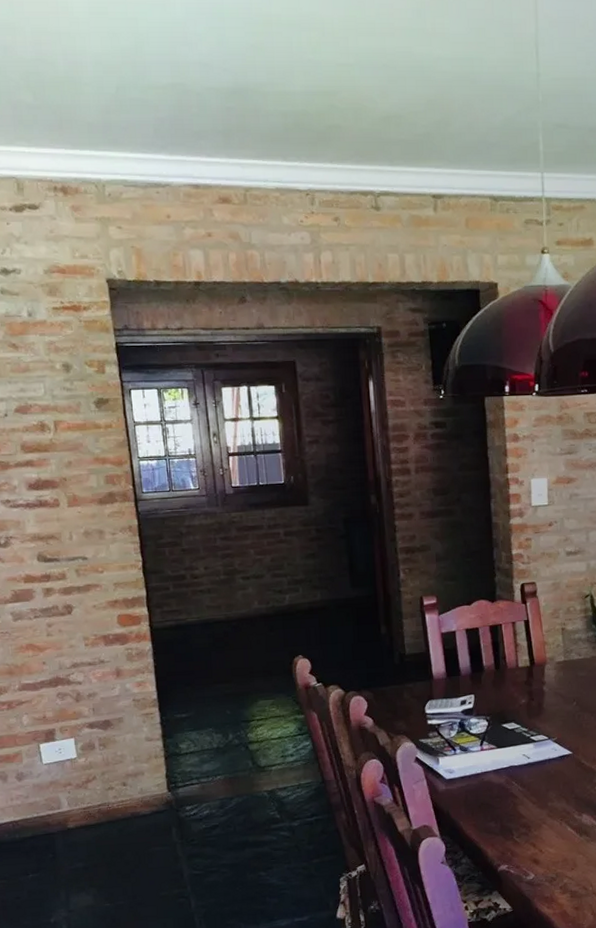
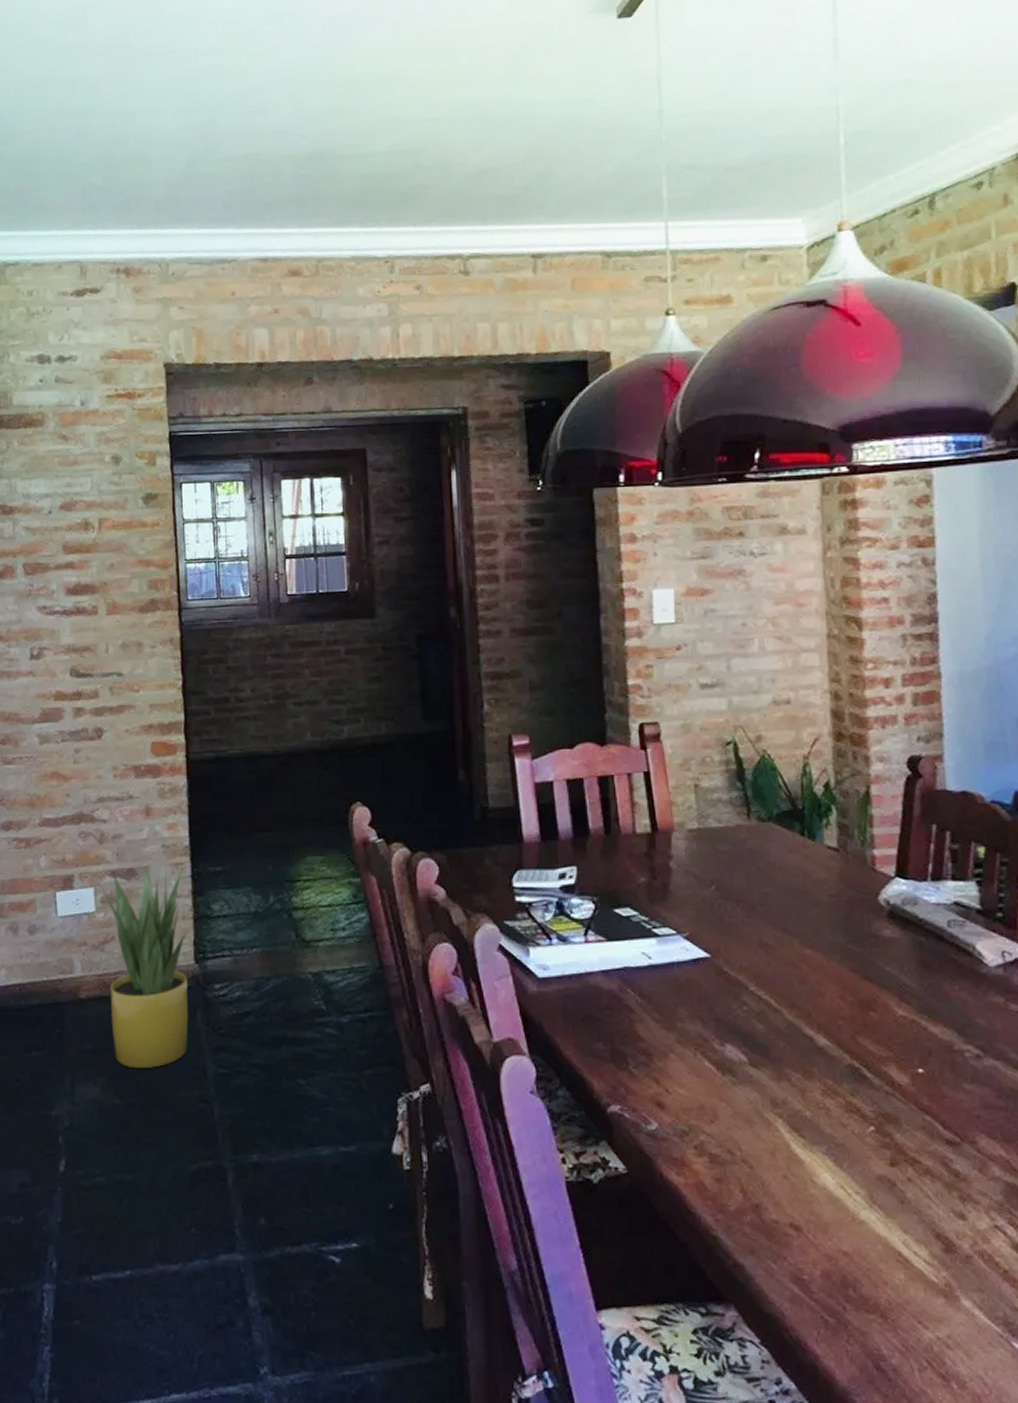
planter: none [81,717,166,879] -> present [102,867,189,1069]

